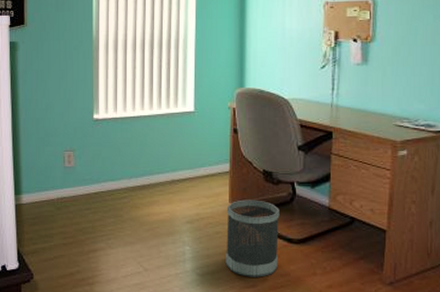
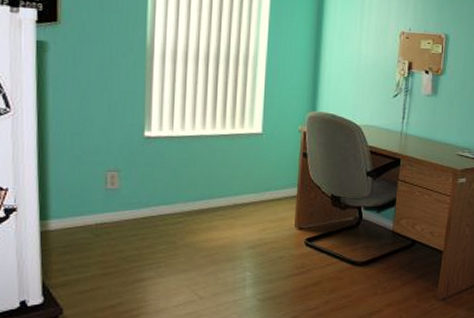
wastebasket: present [225,199,280,277] -> none [288,224,345,300]

